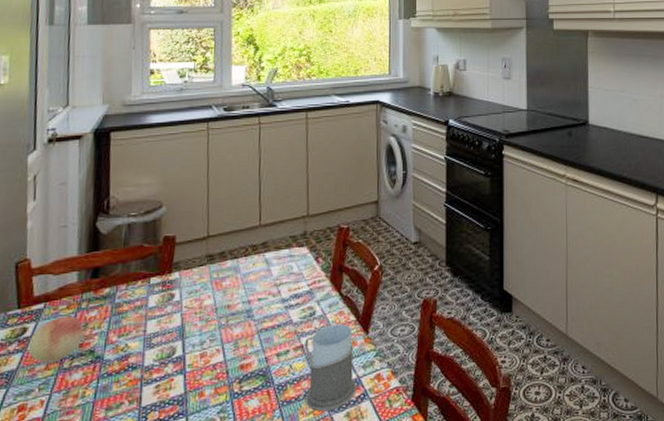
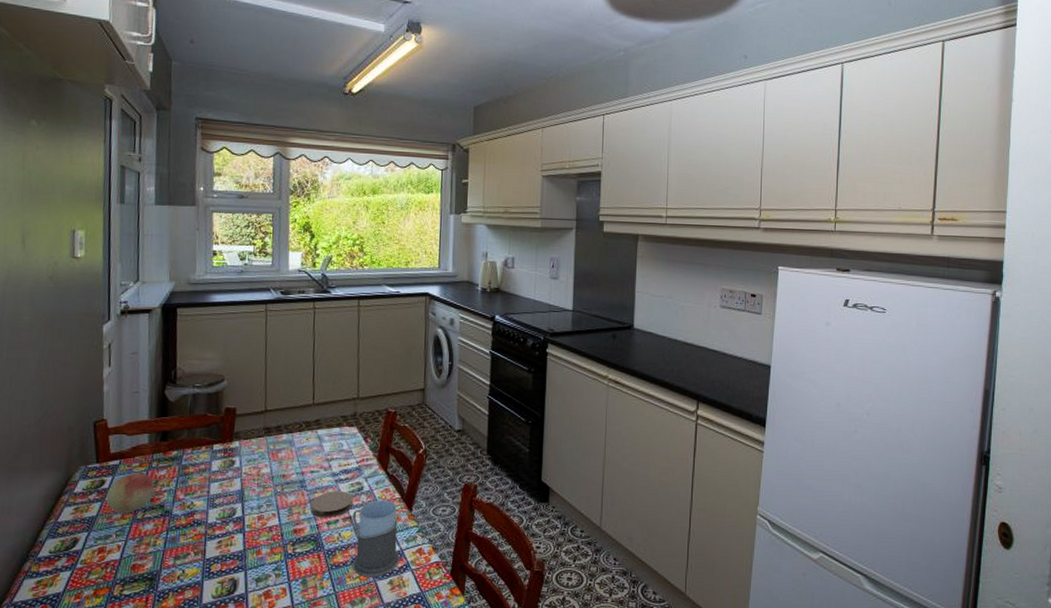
coaster: none [258,318,306,350] -> present [310,491,354,518]

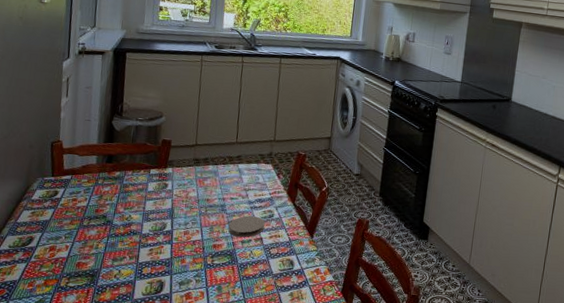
fruit: present [106,473,155,512] -> none [58,187,100,219]
mug: present [353,500,400,578] -> none [260,226,301,289]

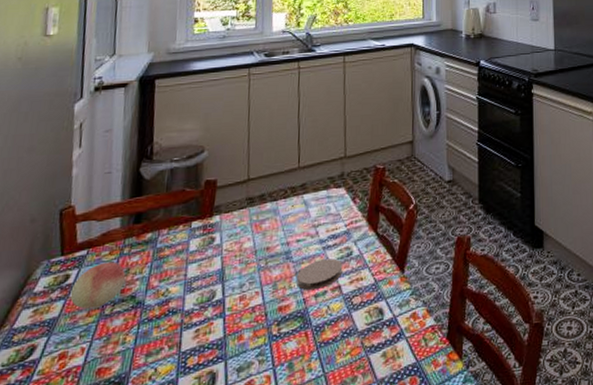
fruit: none [58,187,100,219] -> present [70,261,126,309]

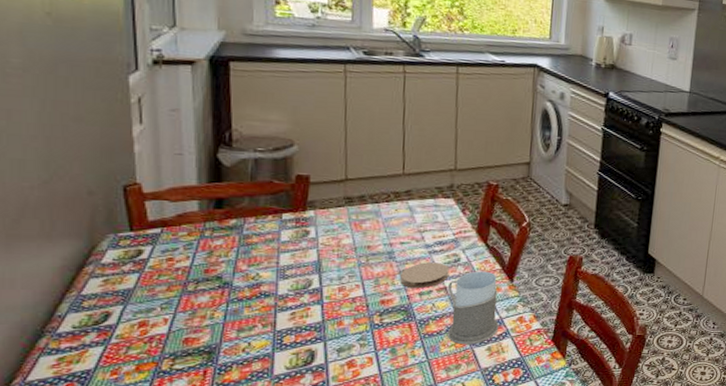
fruit: present [70,261,126,309] -> none [145,242,209,284]
mug: none [342,263,393,352] -> present [448,271,499,345]

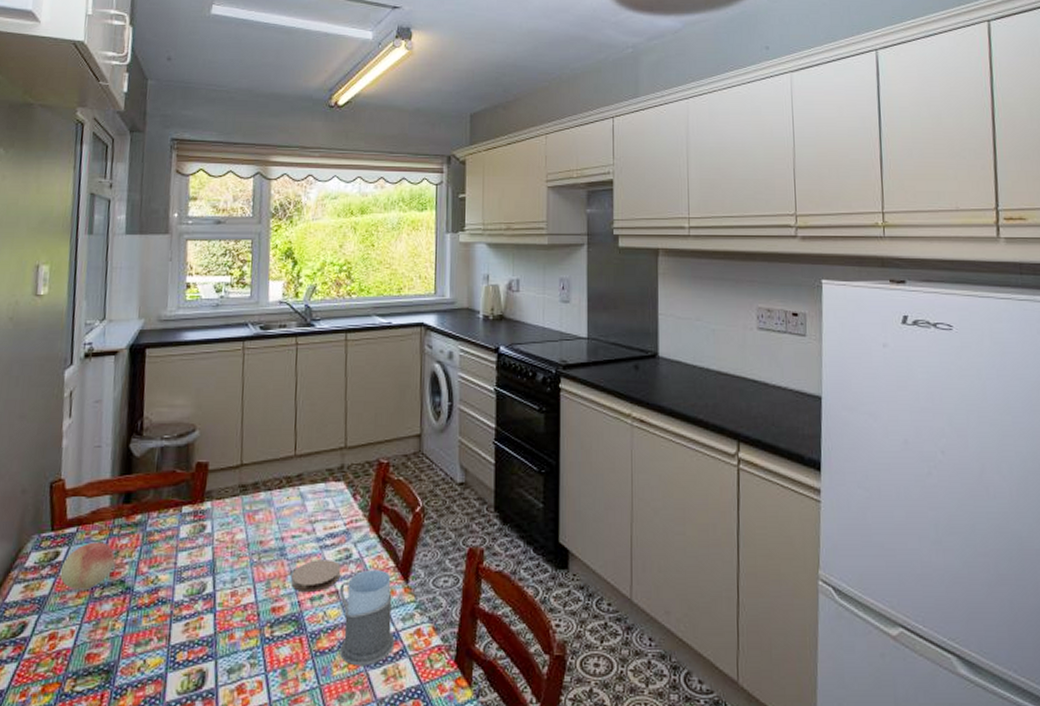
fruit: none [145,242,209,284] -> present [60,542,116,590]

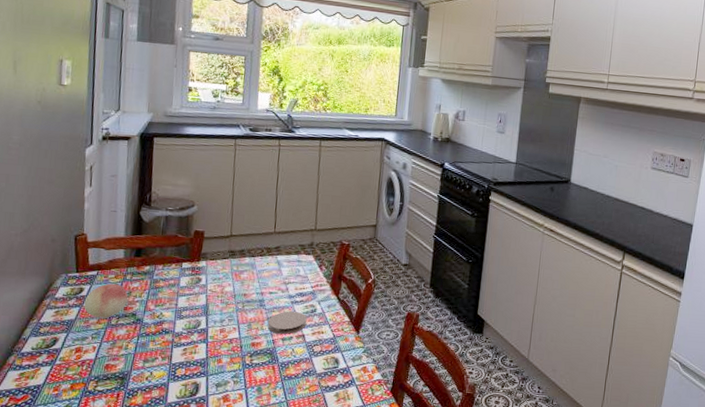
mug: present [340,569,395,666] -> none [303,321,346,390]

